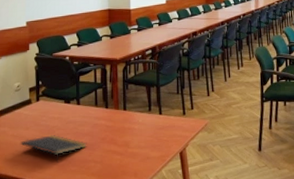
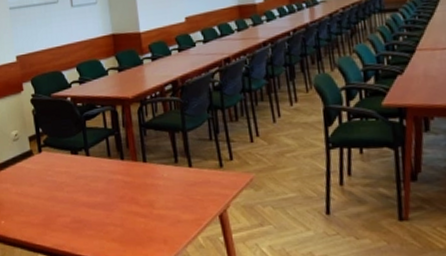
notepad: present [19,134,87,163] -> none [25,191,103,226]

